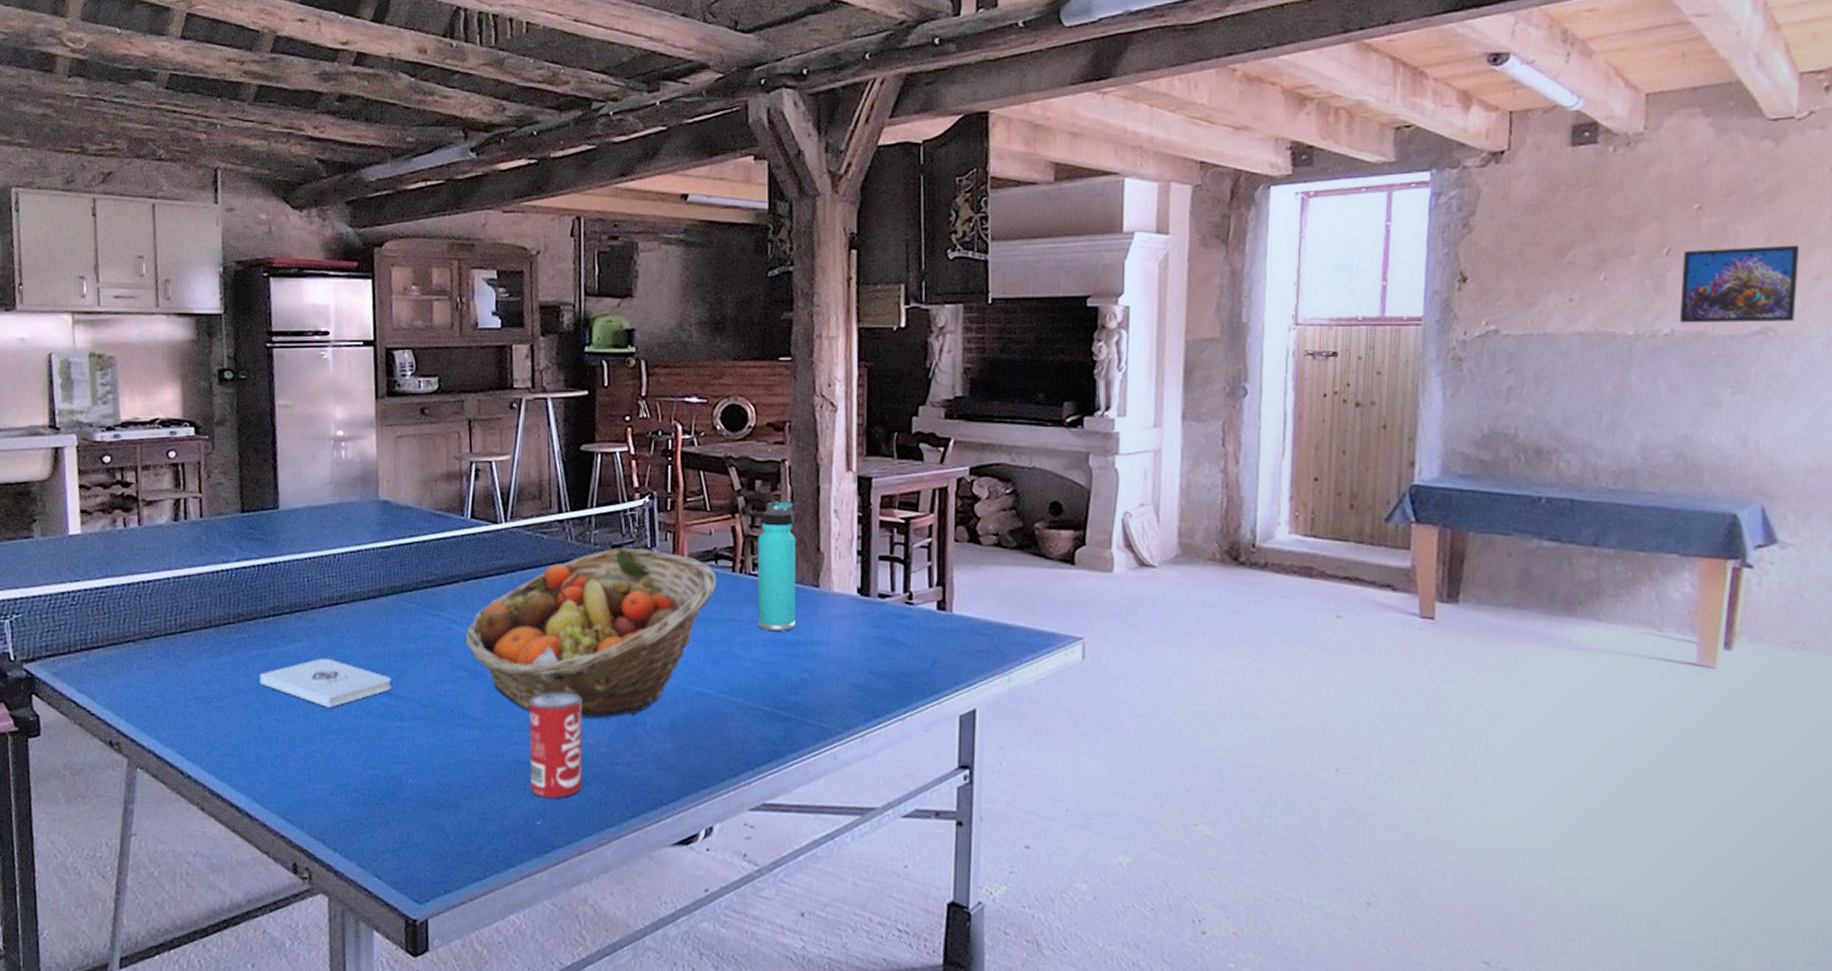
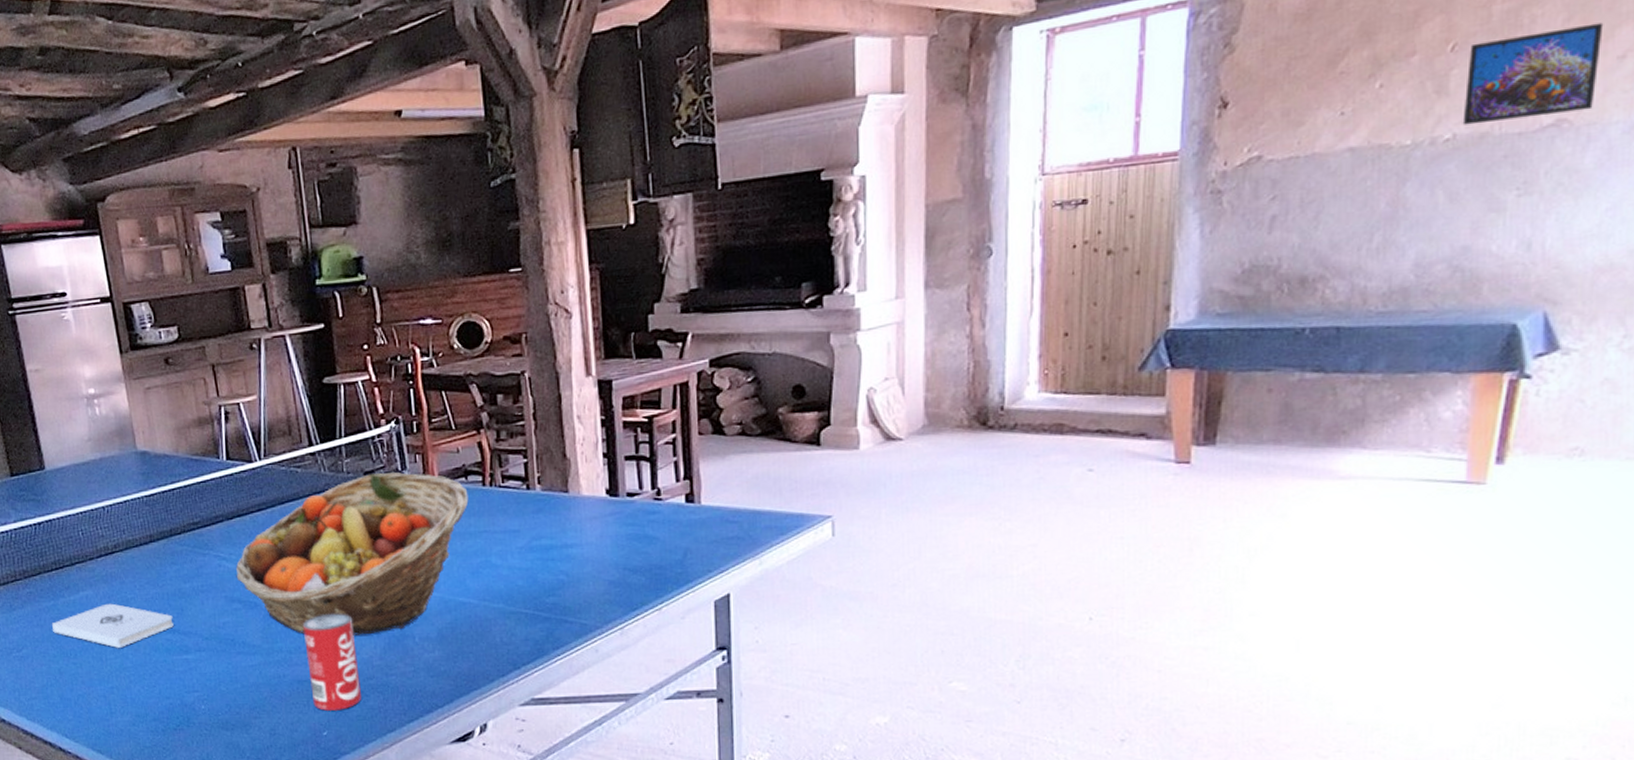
thermos bottle: present [757,501,797,631] -> none [504,412,548,538]

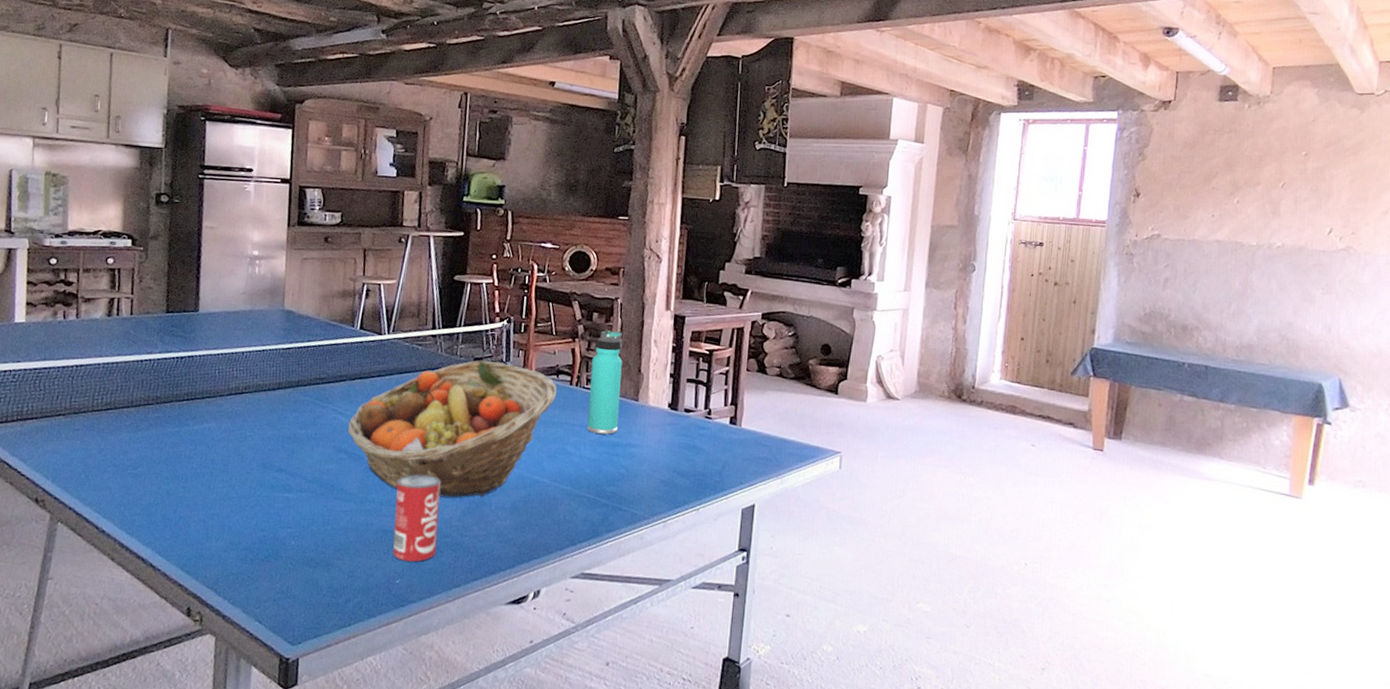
notepad: present [51,603,174,648] -> none [170,437,284,479]
thermos bottle: none [504,412,548,538] -> present [587,331,623,435]
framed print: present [1462,22,1604,125] -> none [1288,185,1374,244]

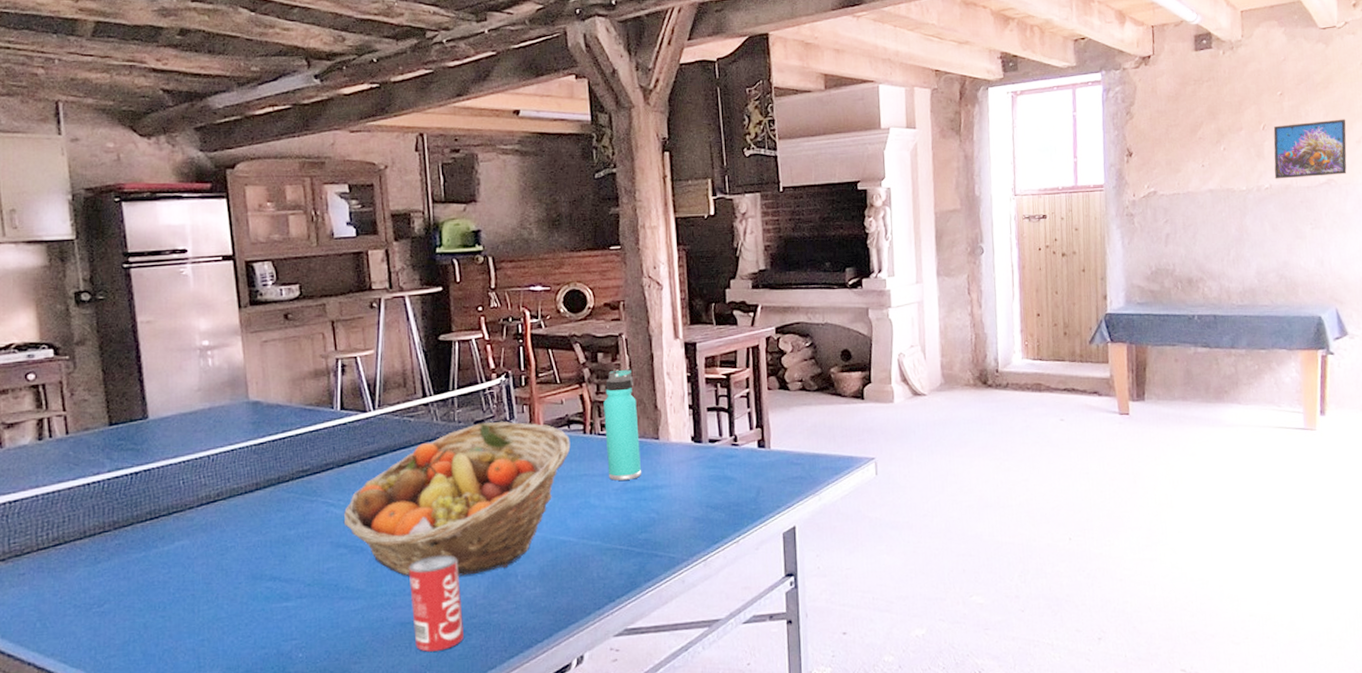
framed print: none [1288,185,1374,244] -> present [1273,119,1347,179]

